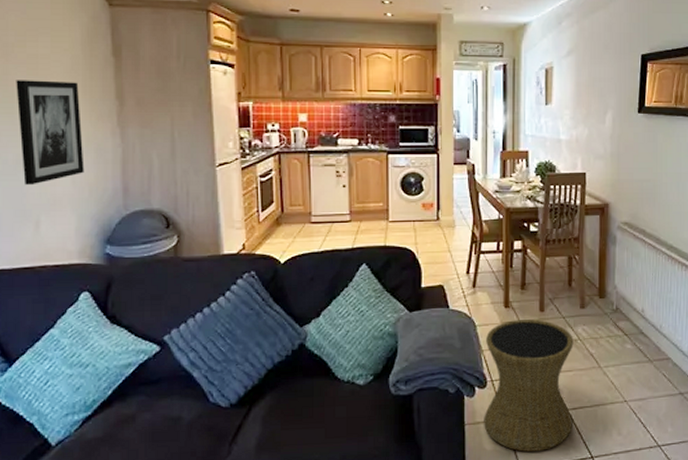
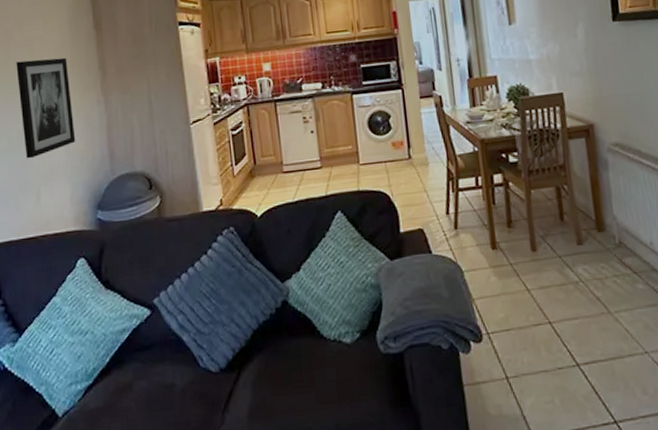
side table: present [484,318,574,452] -> none [475,260,587,416]

